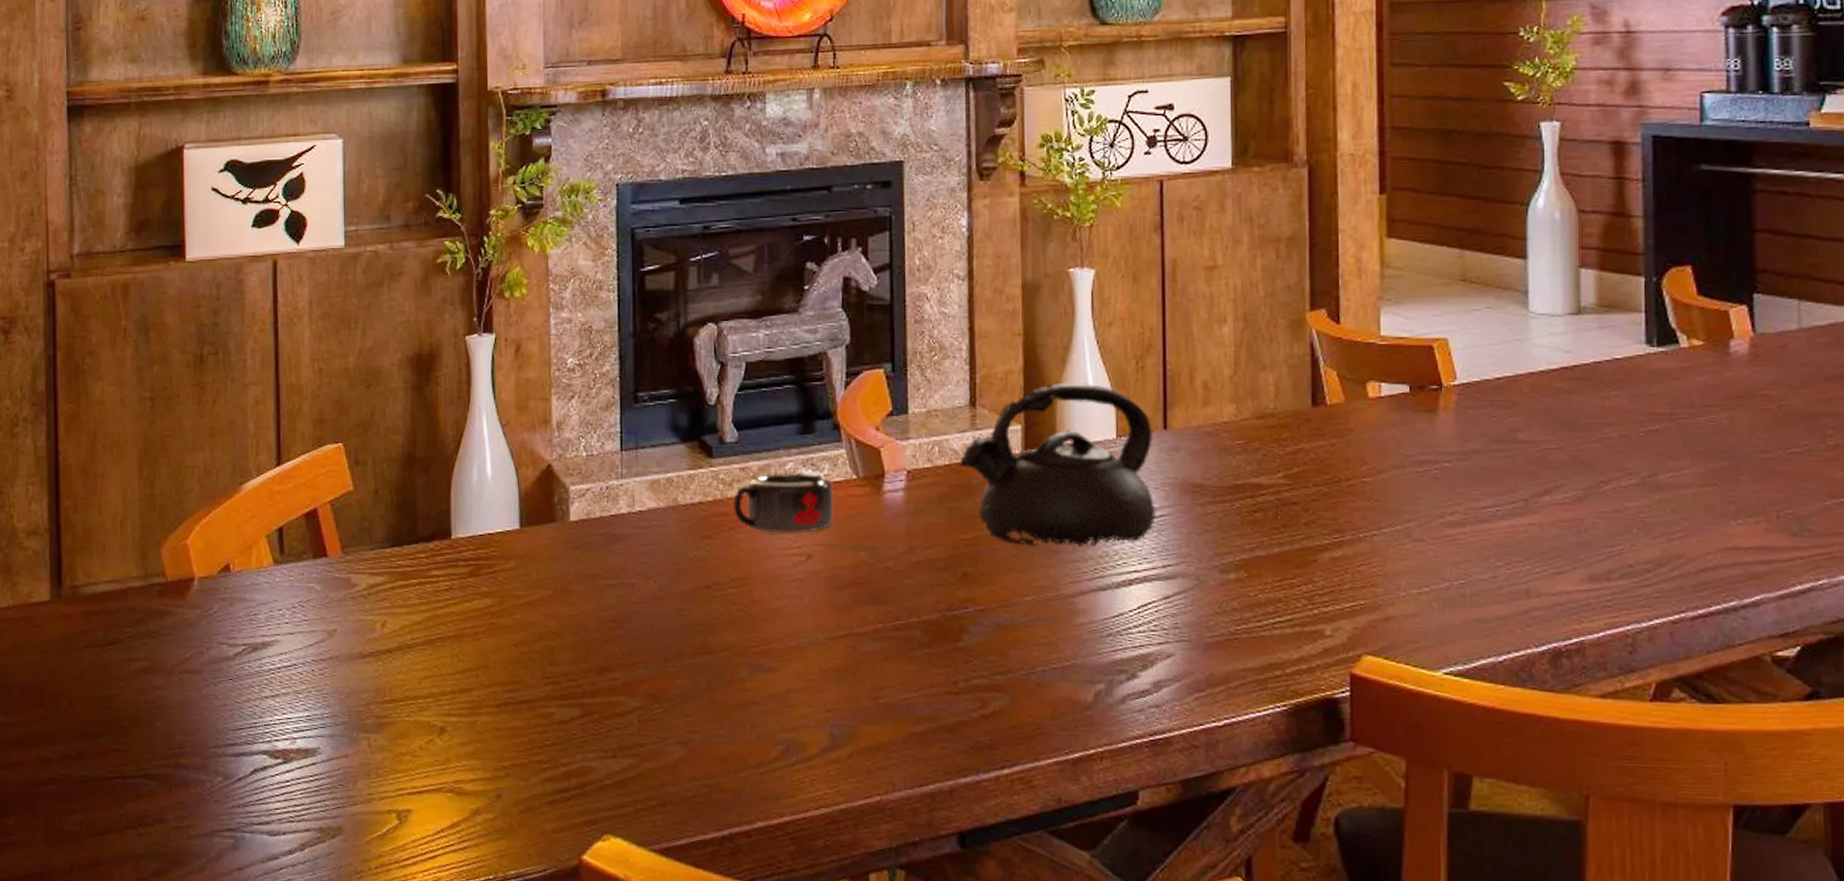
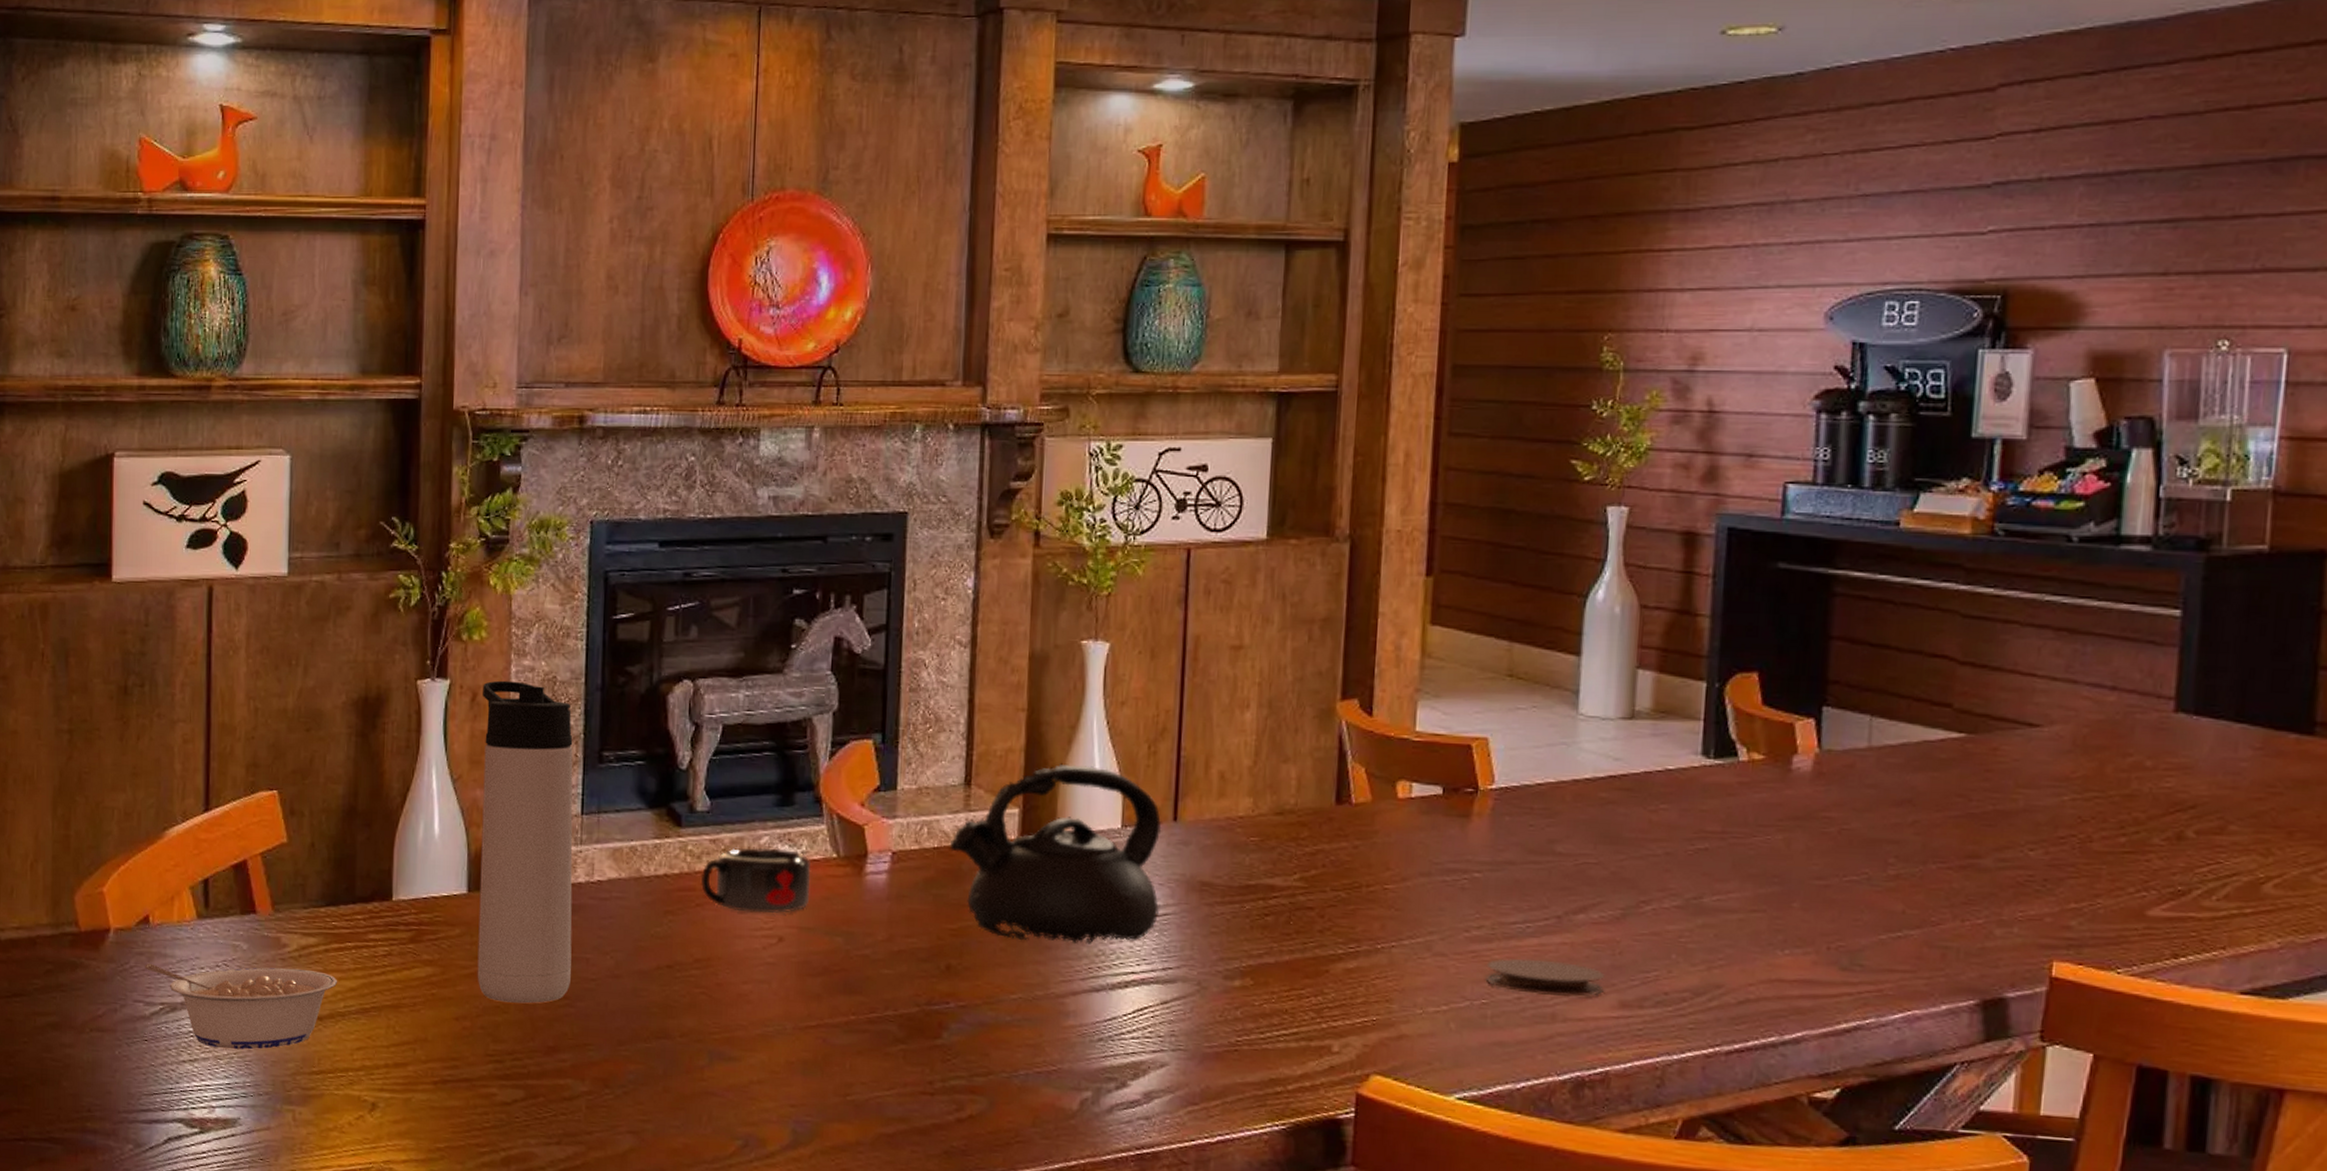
legume: none [227,606,405,684] -> present [145,964,338,1050]
thermos bottle: none [526,332,618,628] -> present [477,680,573,1004]
coaster: none [1462,540,1573,574] -> present [1485,959,1605,998]

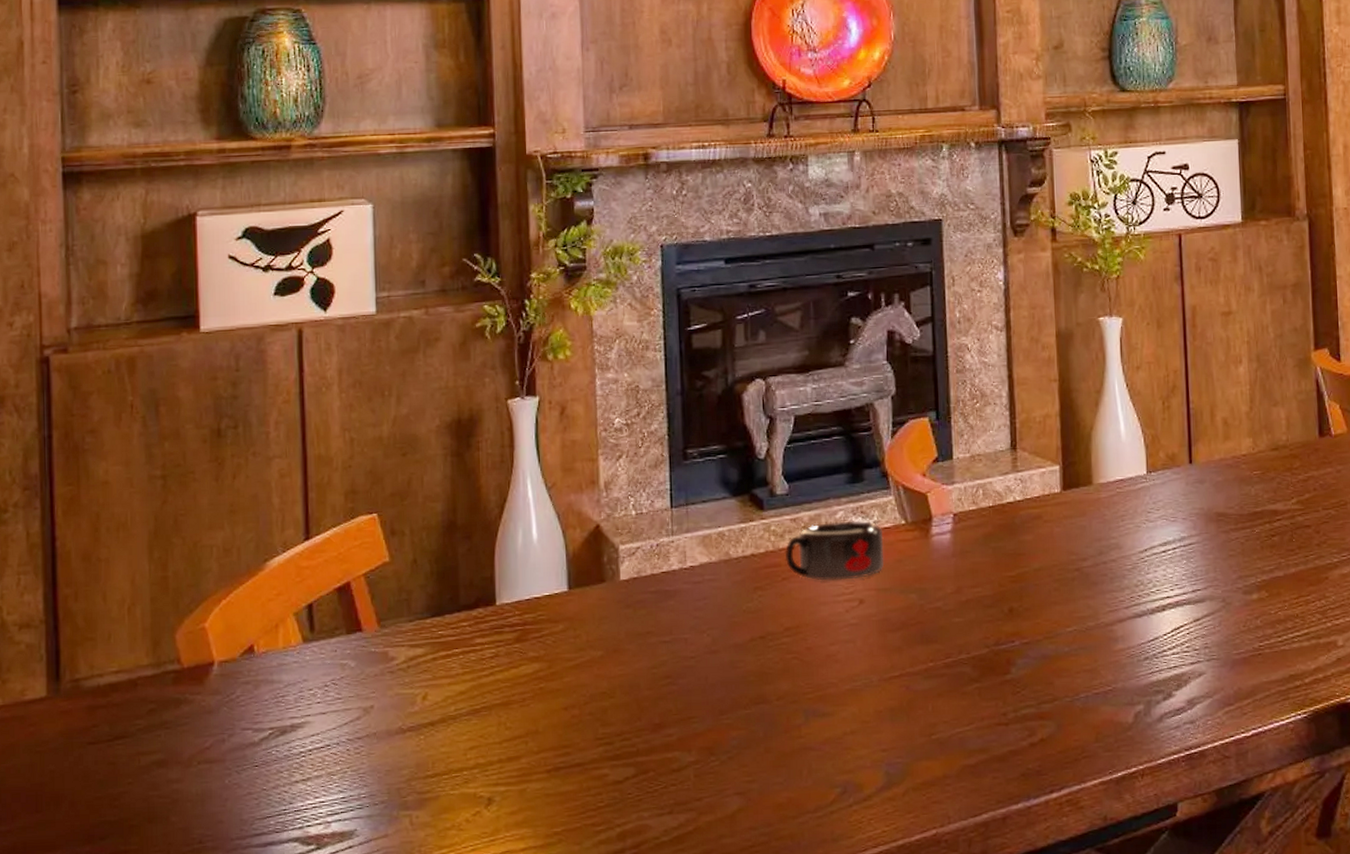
legume: present [145,964,338,1050] -> none [252,679,448,765]
thermos bottle: present [477,680,573,1004] -> none [571,393,671,688]
teapot: present [949,763,1162,944] -> none [1002,423,1185,580]

